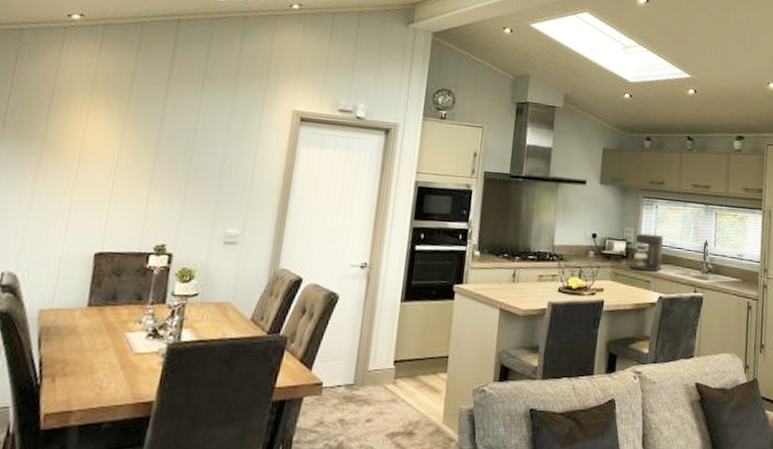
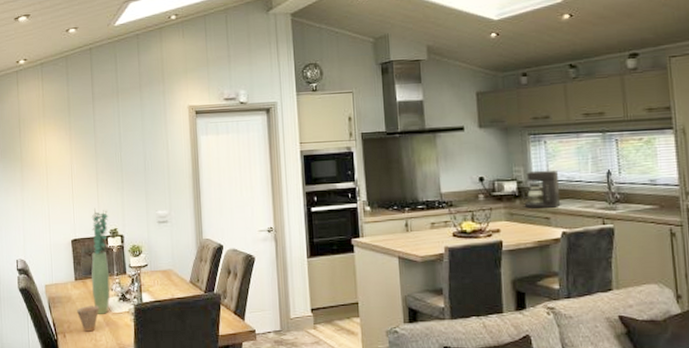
cup: none [80,341,116,376] -> present [77,306,100,332]
vase: none [109,216,158,354] -> present [91,208,111,314]

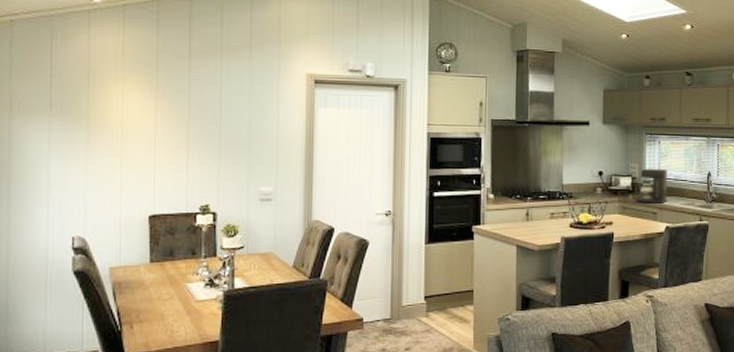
cup: present [77,306,100,332] -> none [150,292,180,322]
vase: present [91,208,111,314] -> none [171,180,200,302]

